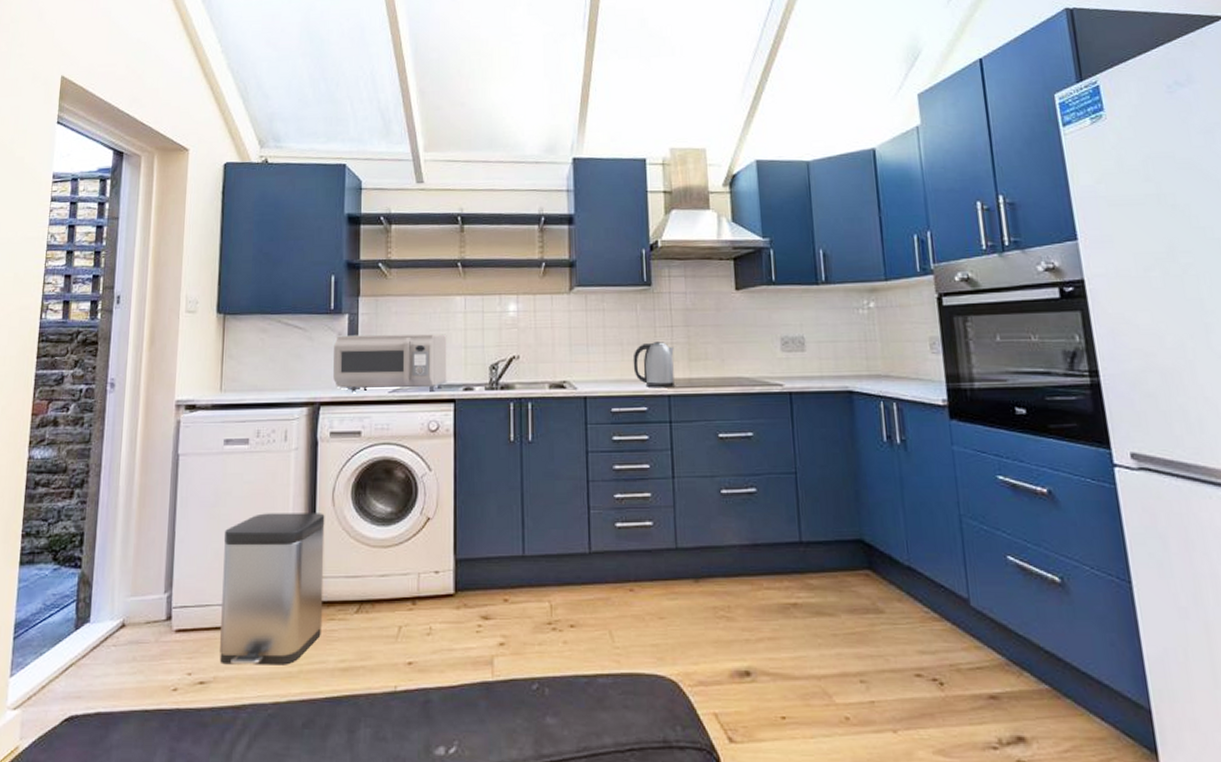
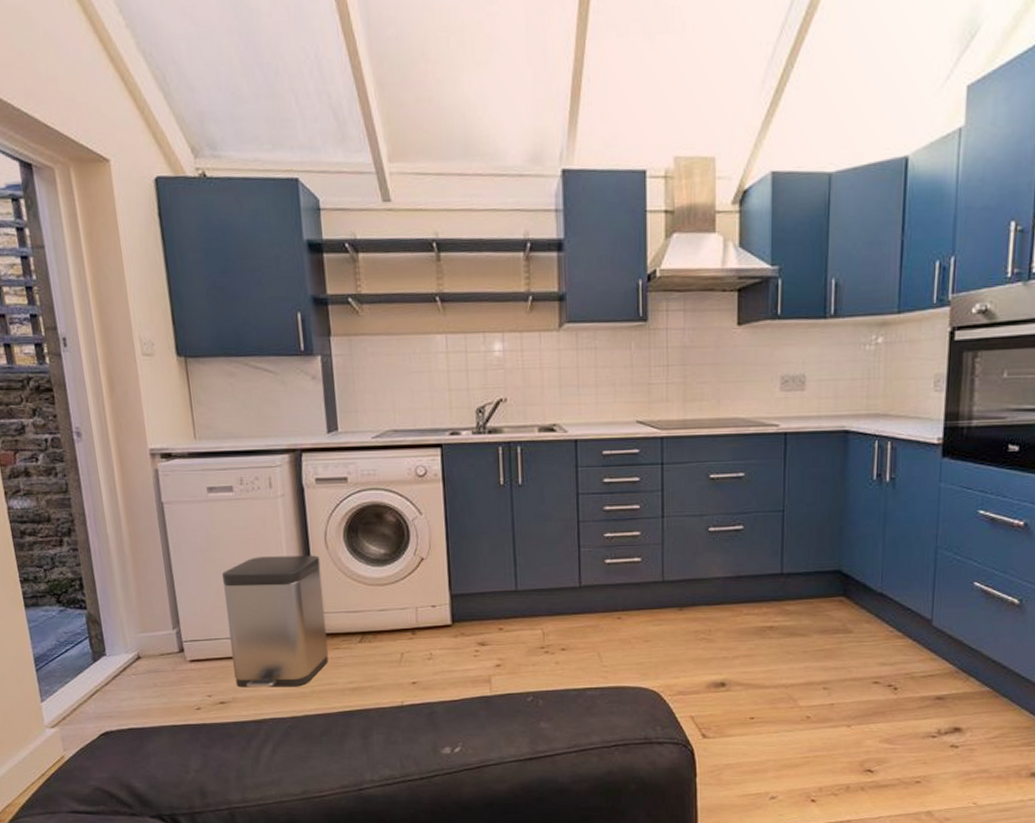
microwave: present [333,333,447,392] -> none [309,376,433,438]
kettle: present [633,342,674,388] -> none [625,382,669,430]

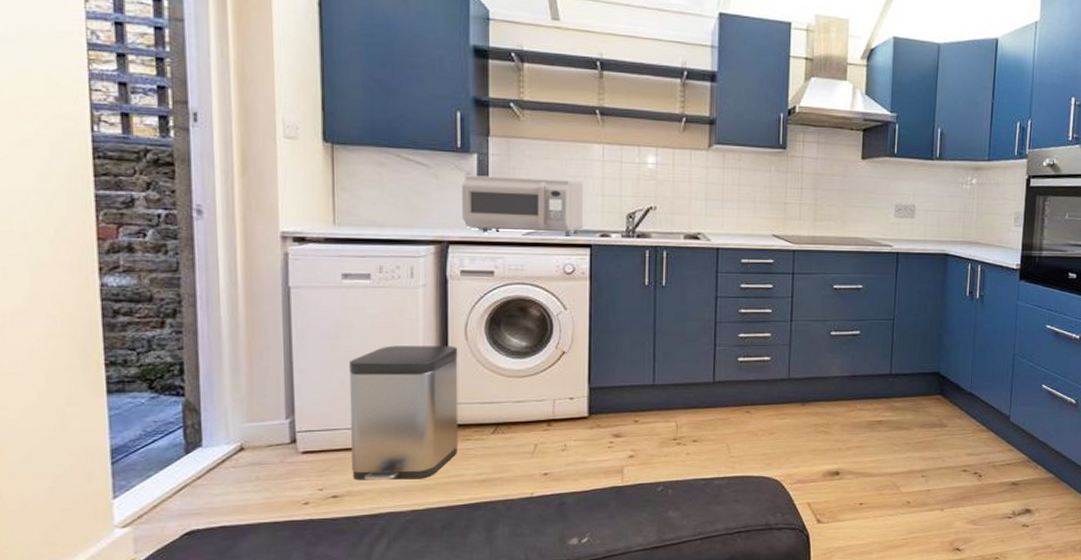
microwave: none [309,376,433,438] -> present [462,175,584,237]

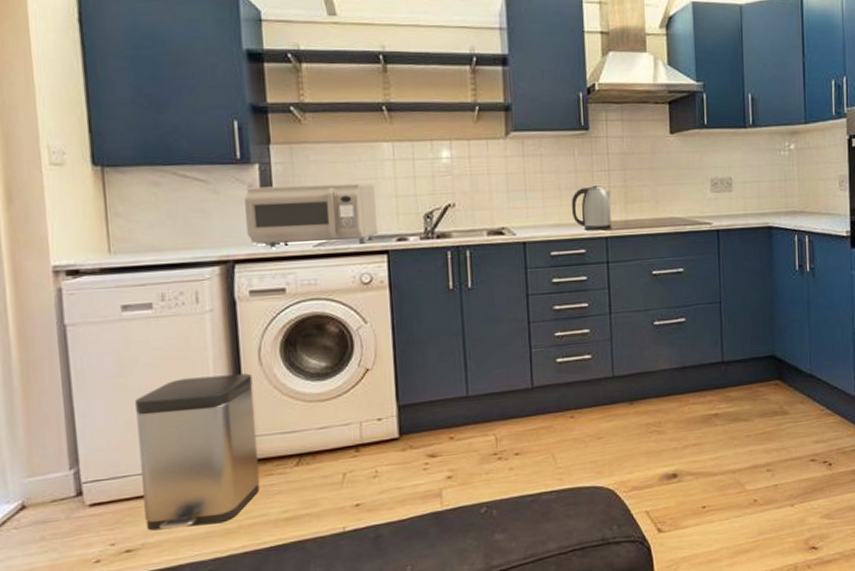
kettle: none [763,202,802,244] -> present [571,186,612,231]

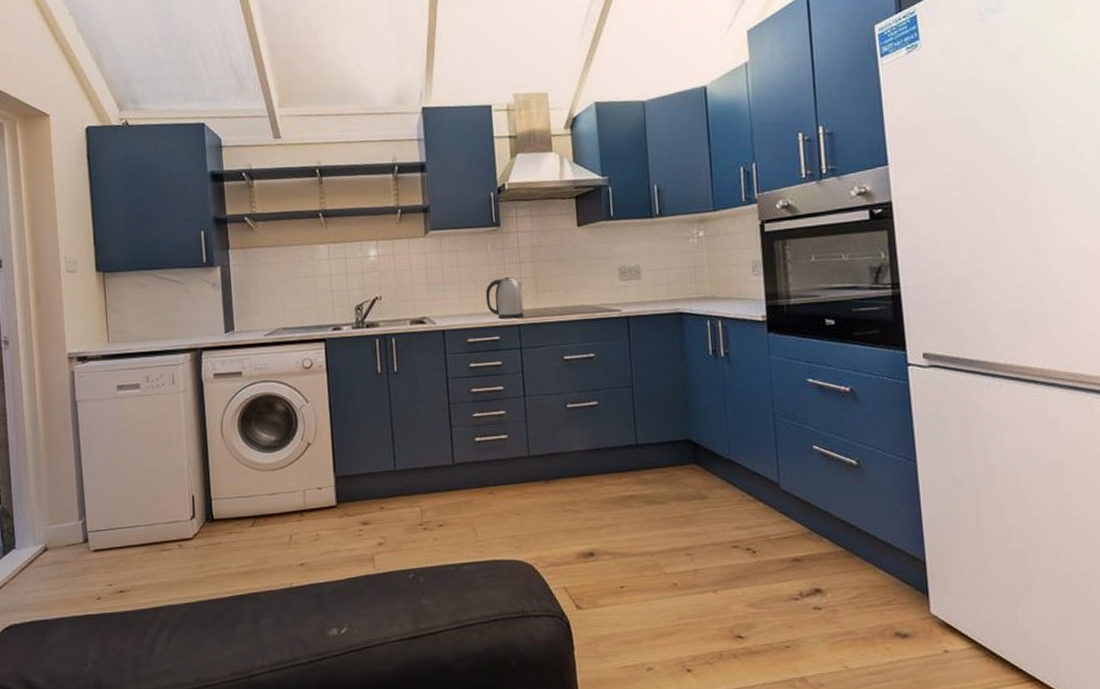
pedal bin: present [134,373,260,531] -> none [126,444,223,576]
microwave: present [244,183,379,248] -> none [209,280,317,337]

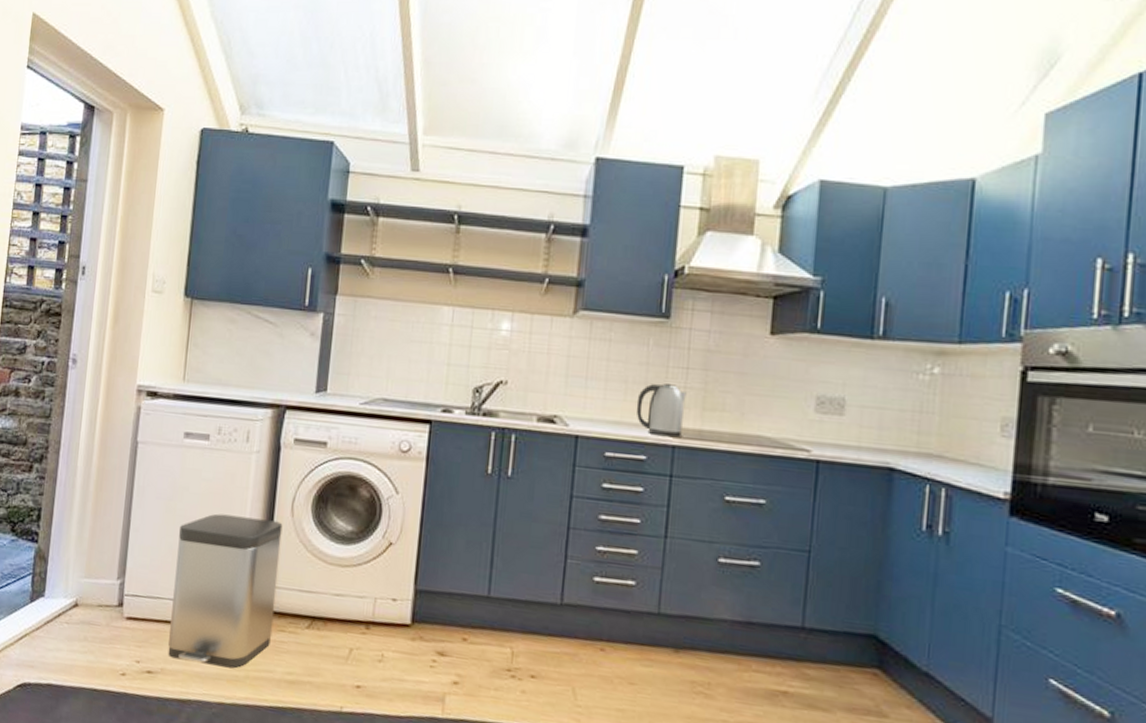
pedal bin: none [126,444,223,576] -> present [168,513,283,668]

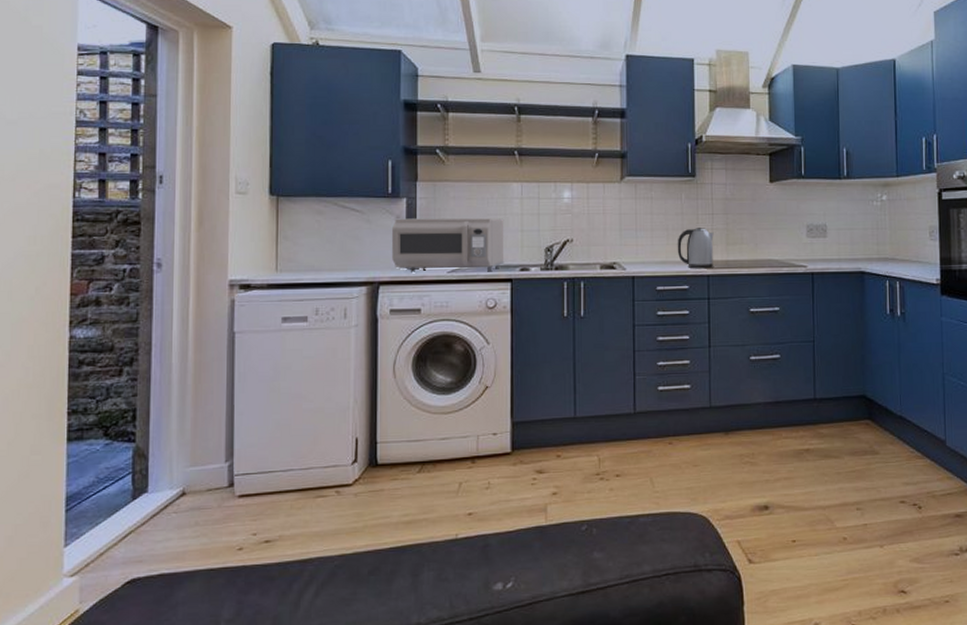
pedal bin: present [168,513,283,668] -> none [284,384,386,524]
microwave: none [302,335,430,409] -> present [392,217,505,272]

